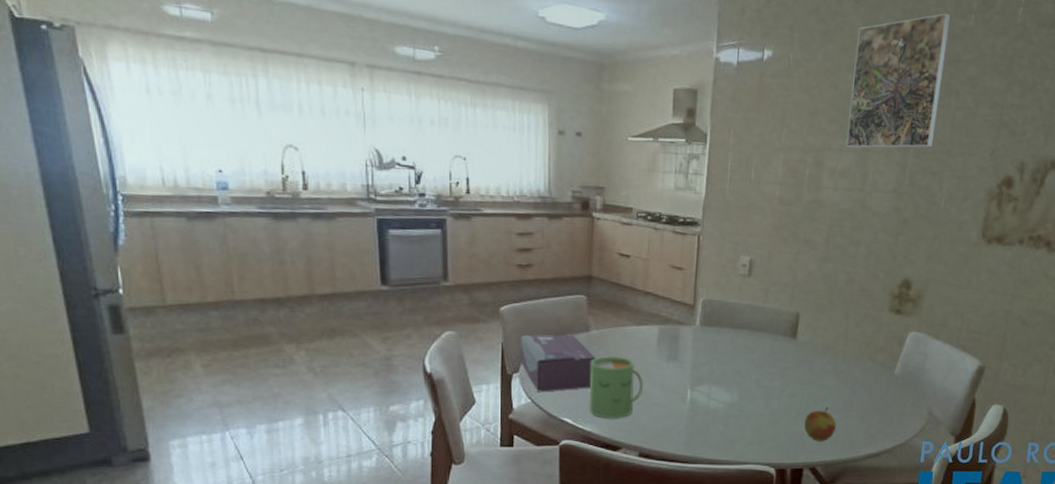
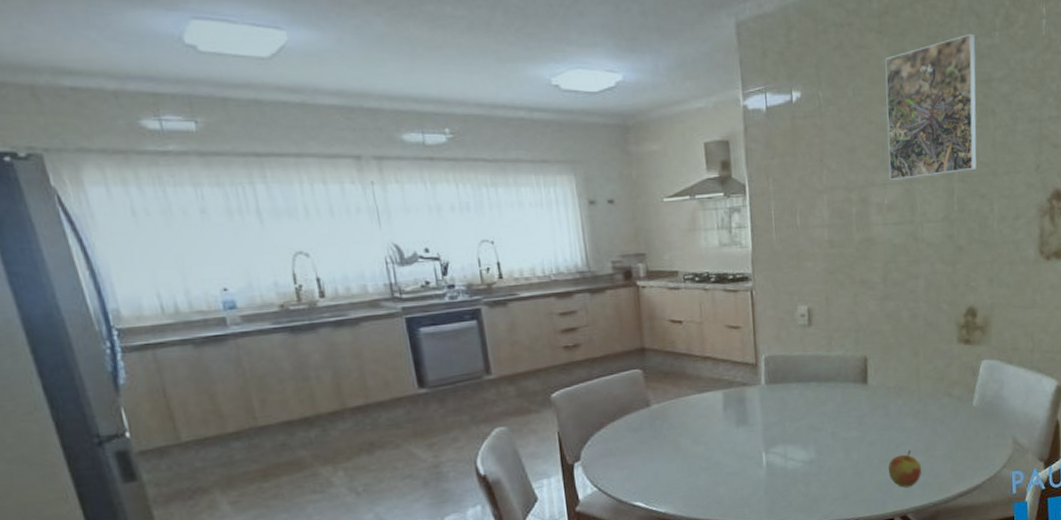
tissue box: present [520,334,597,392] -> none [577,412,662,479]
mug: present [589,355,643,419] -> none [655,428,715,496]

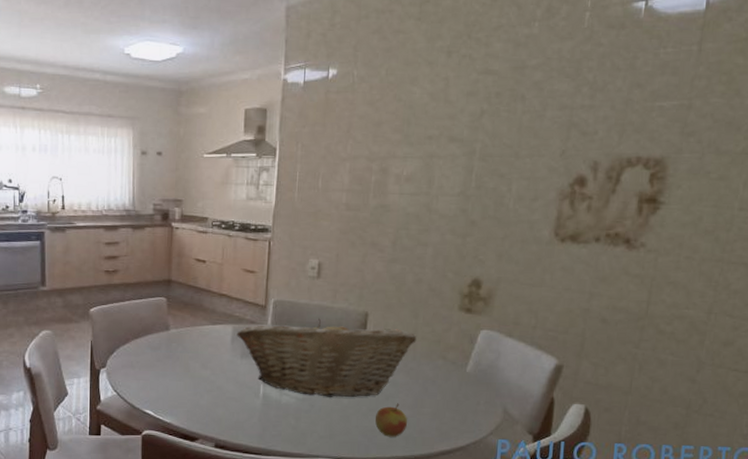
fruit basket: none [728,370,920,457] -> present [237,318,417,397]
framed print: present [885,33,977,181] -> none [411,23,514,155]

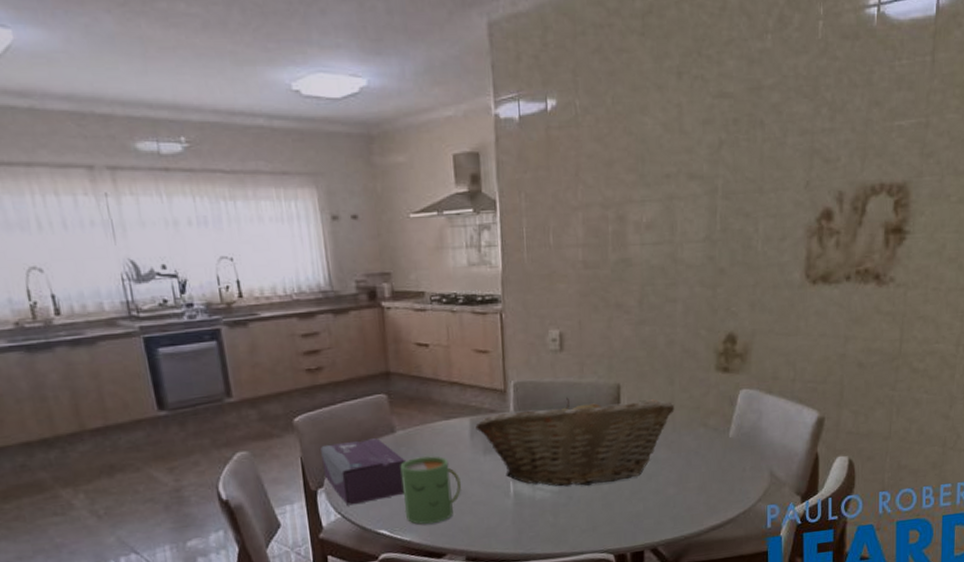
tissue box: none [107,333,176,386] -> present [320,438,407,506]
mug: none [168,352,218,411] -> present [400,455,461,525]
apple: present [375,403,408,437] -> none [640,481,674,520]

